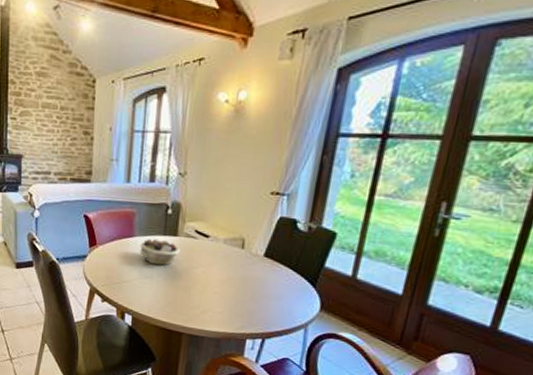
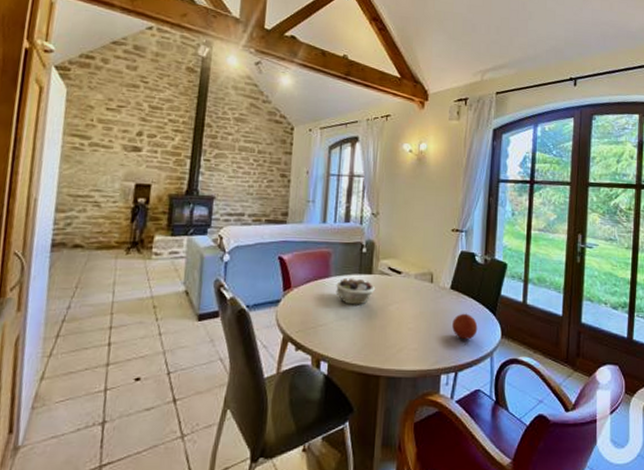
fruit: none [262,282,293,309] -> present [452,313,478,340]

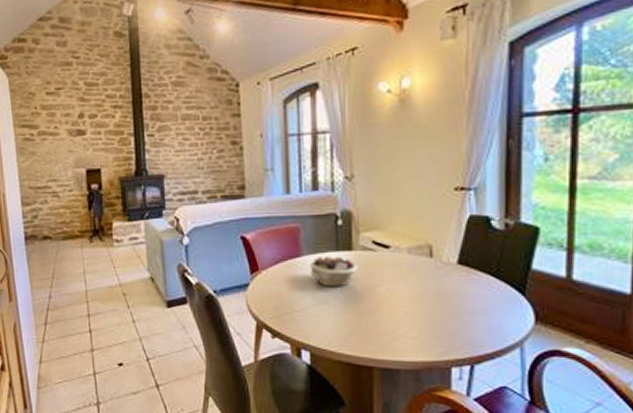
fruit: present [452,313,478,340] -> none [463,293,500,326]

